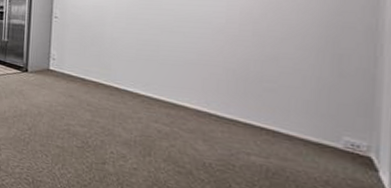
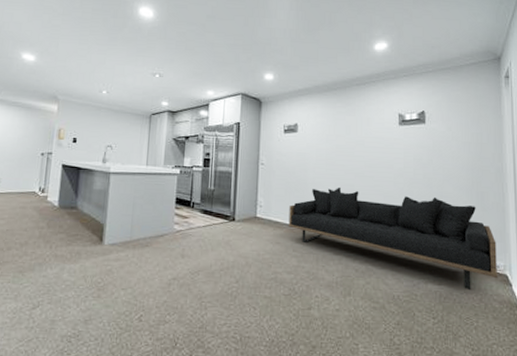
sofa: none [83,42,358,170] -> present [288,187,497,291]

